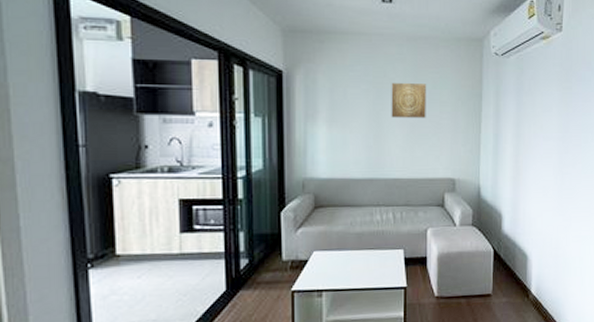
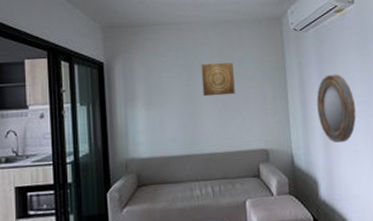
home mirror: none [510,106,549,177] -> present [316,74,356,143]

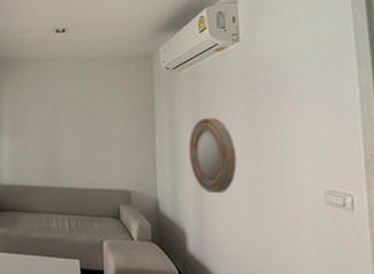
wall art: present [201,62,235,97] -> none [65,99,98,131]

